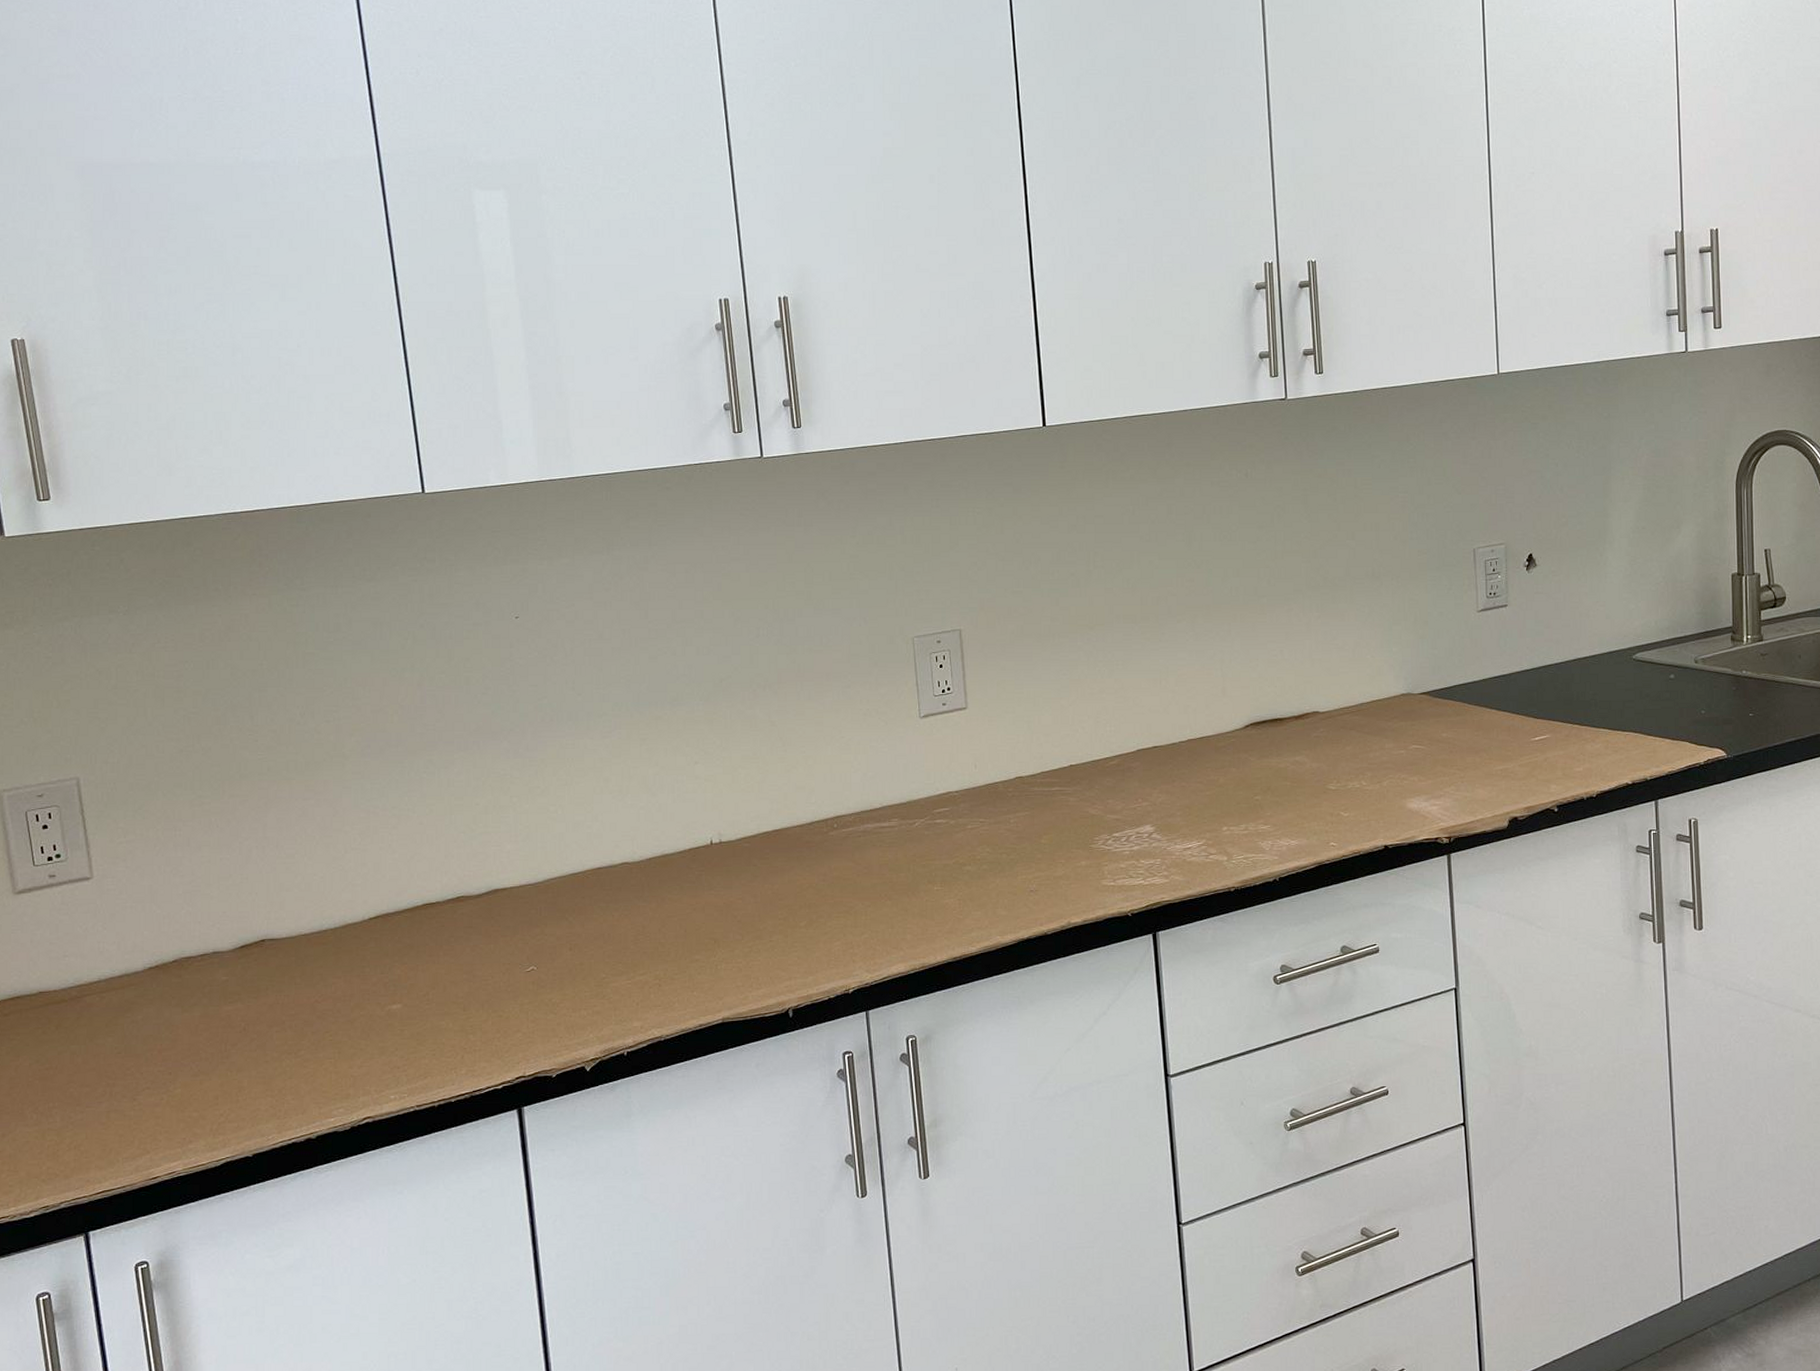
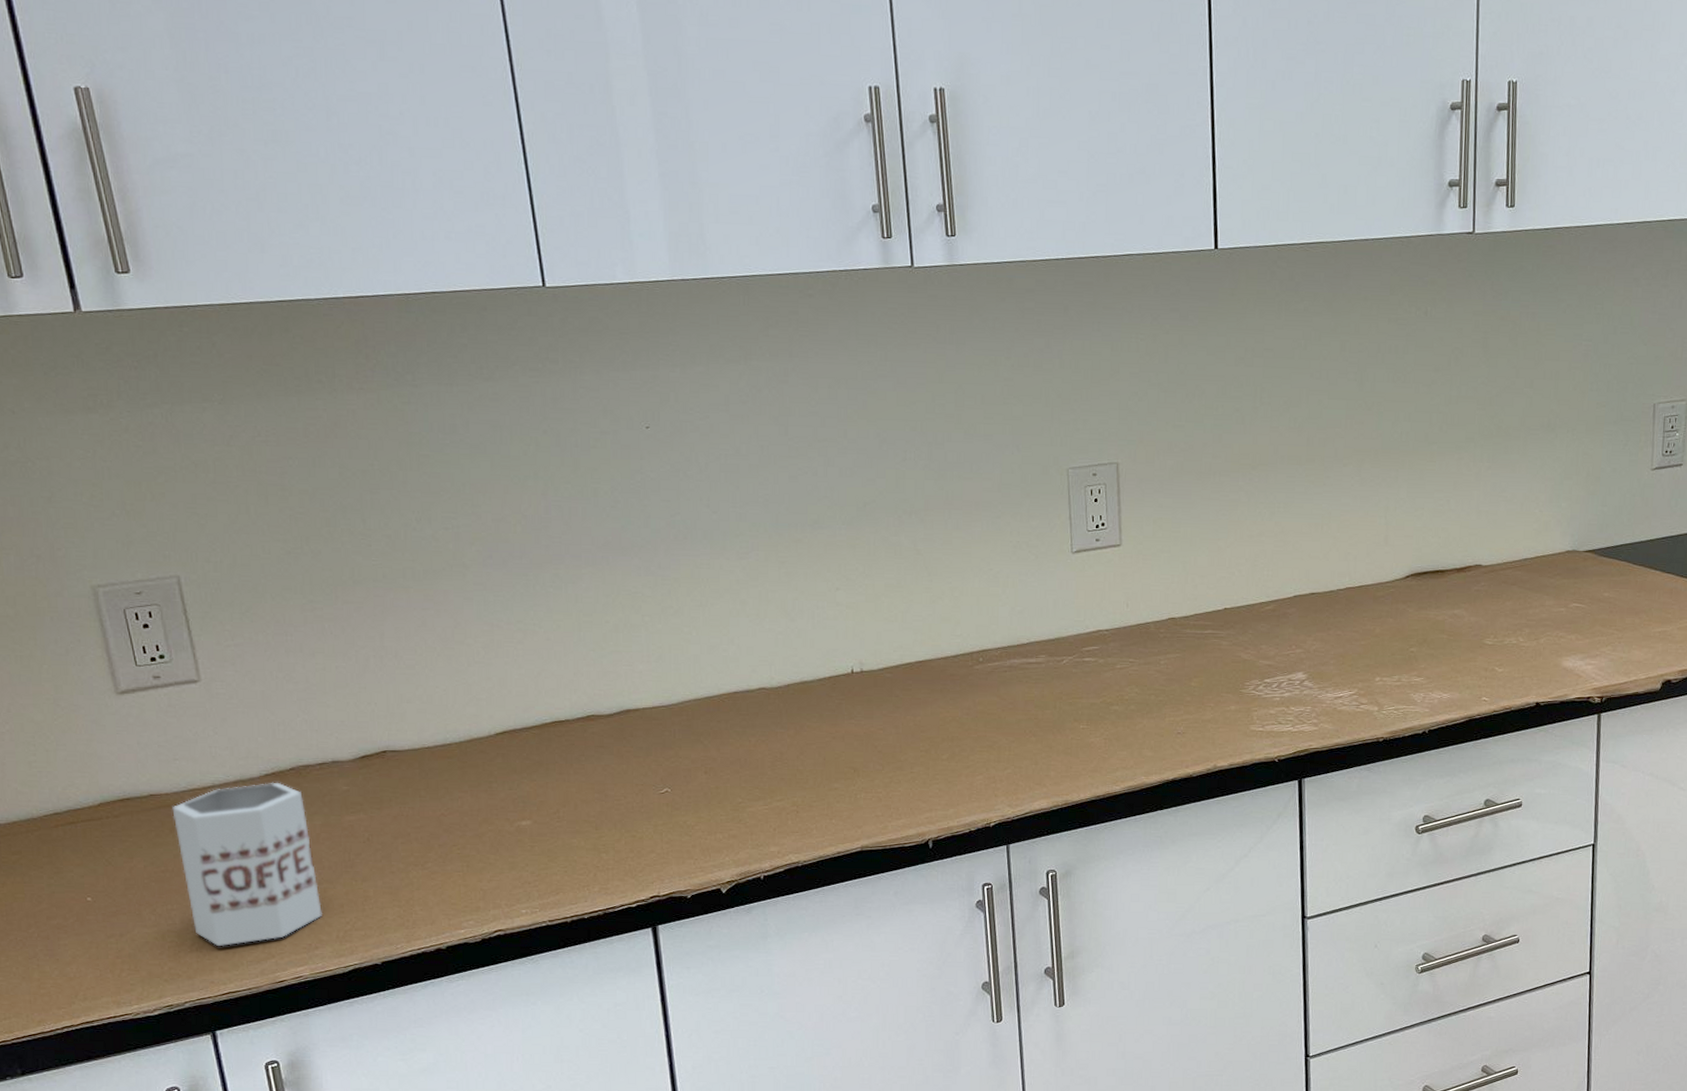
mug: none [59,975,197,1143] -> present [172,782,322,946]

